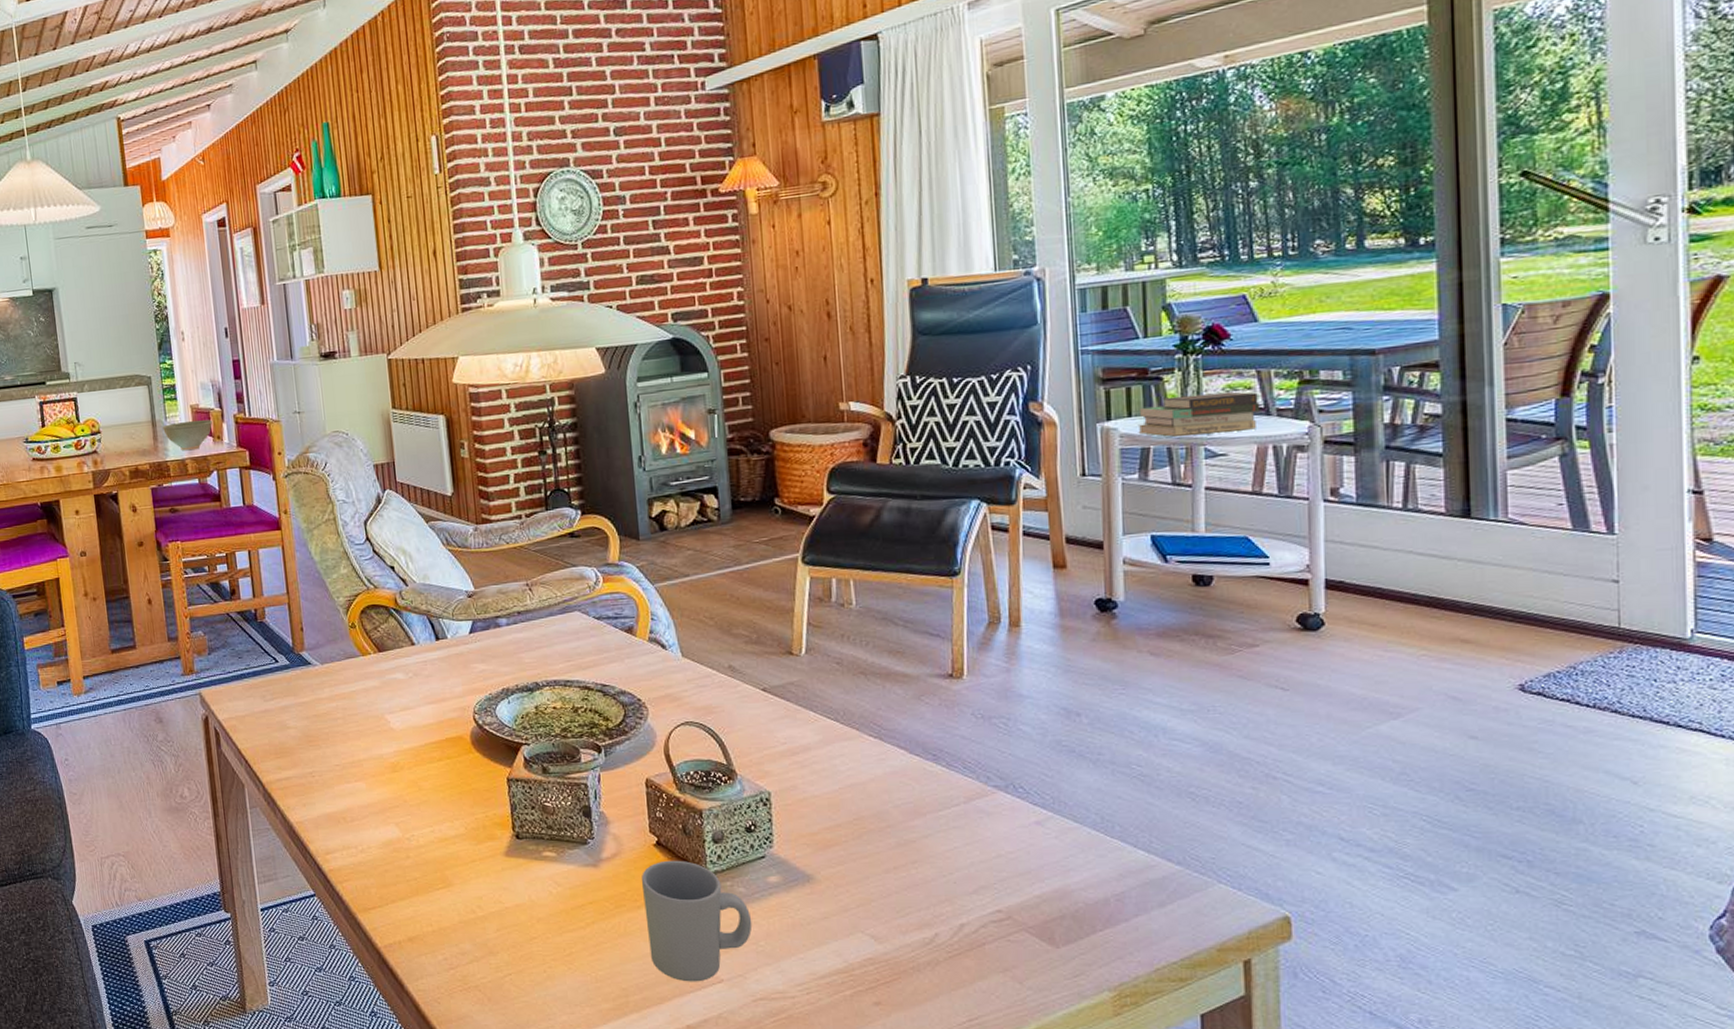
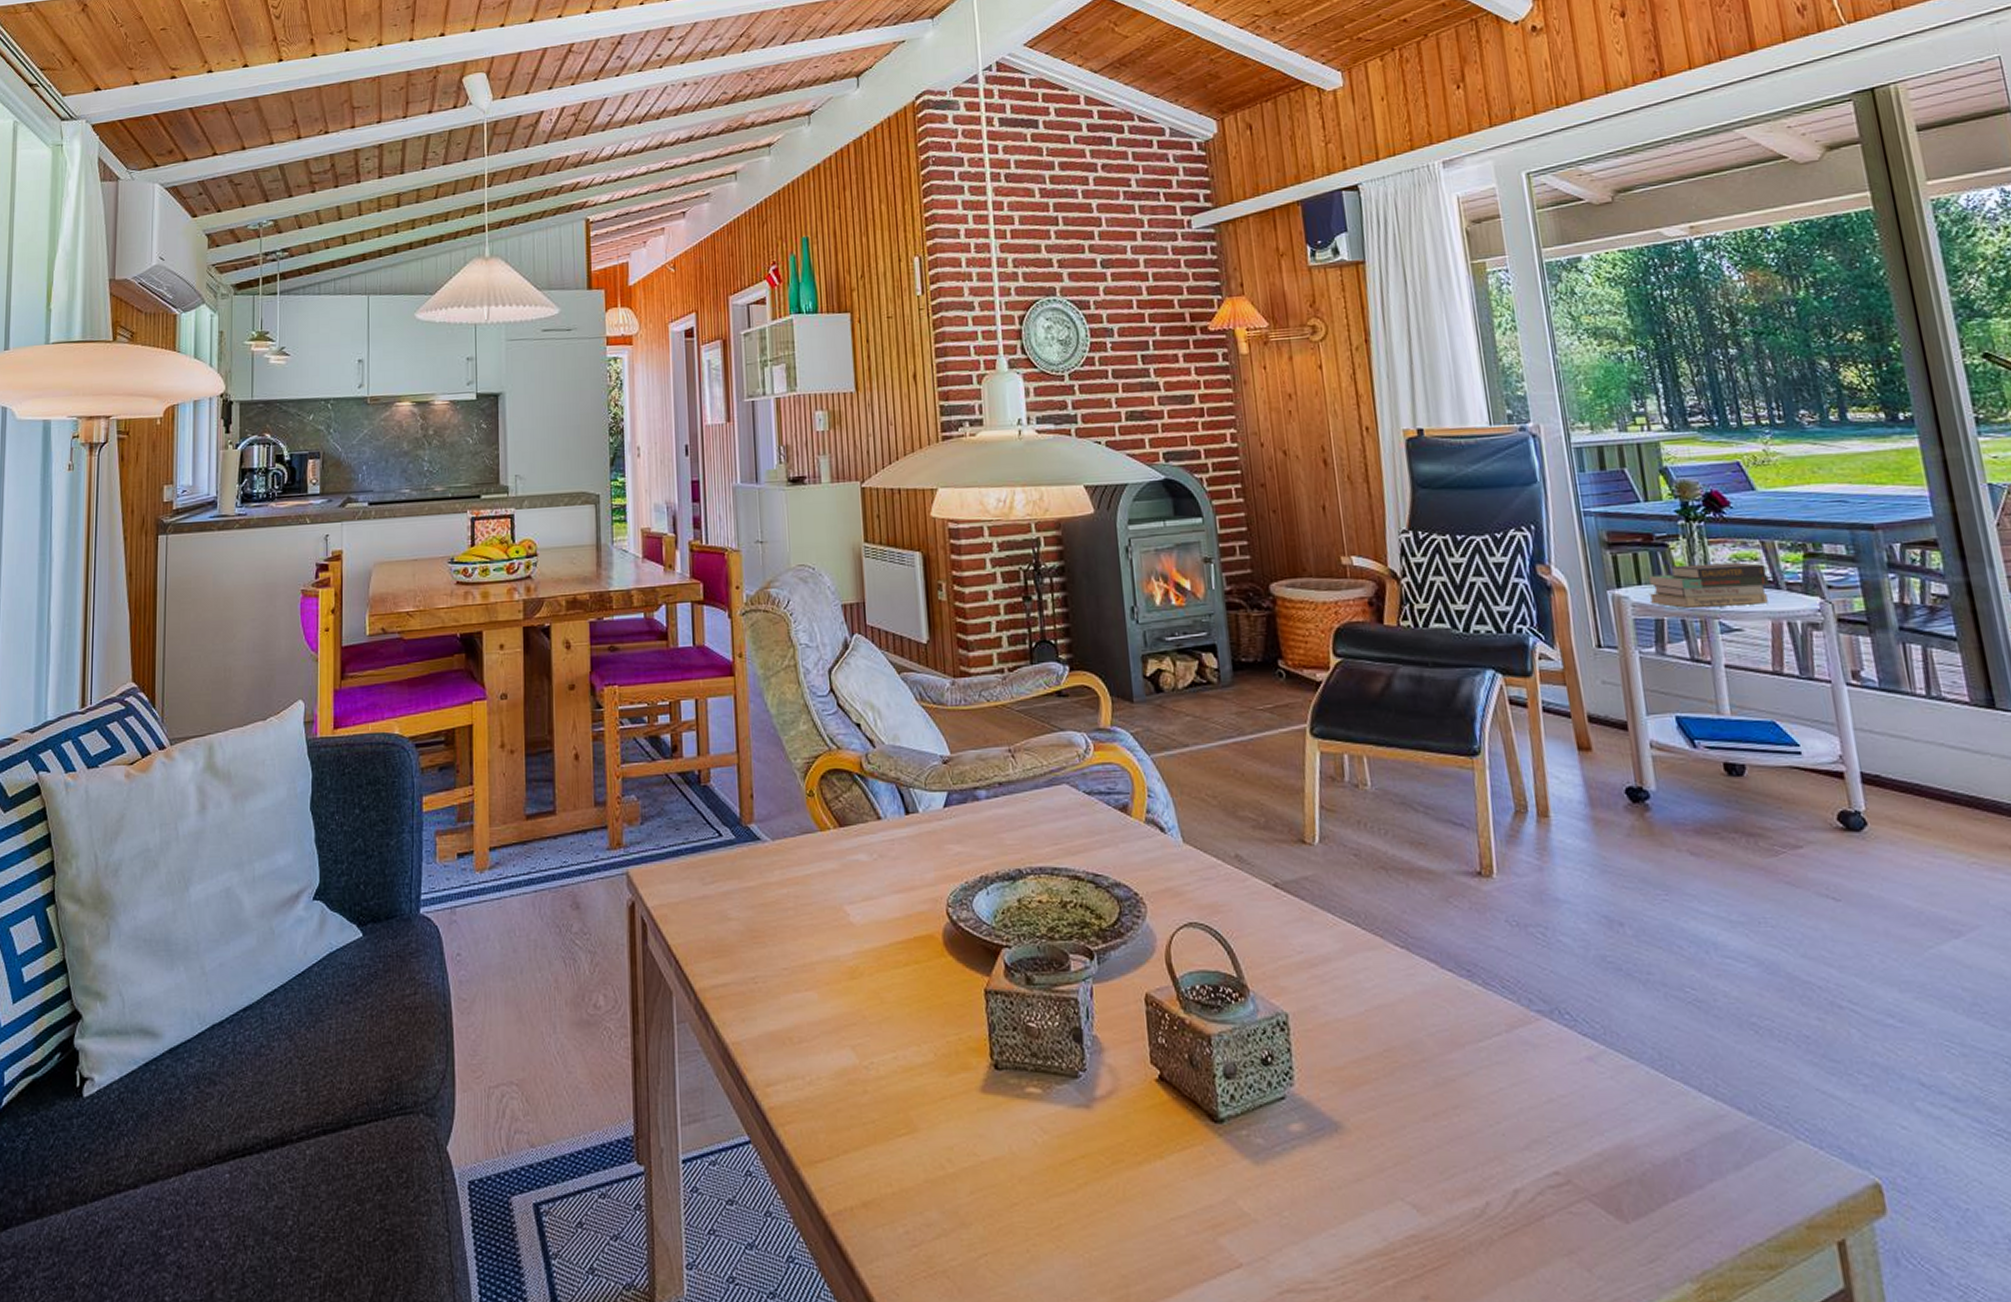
bowl: present [162,420,213,451] -> none [607,546,665,581]
mug: present [641,860,753,982] -> none [1141,1100,1274,1267]

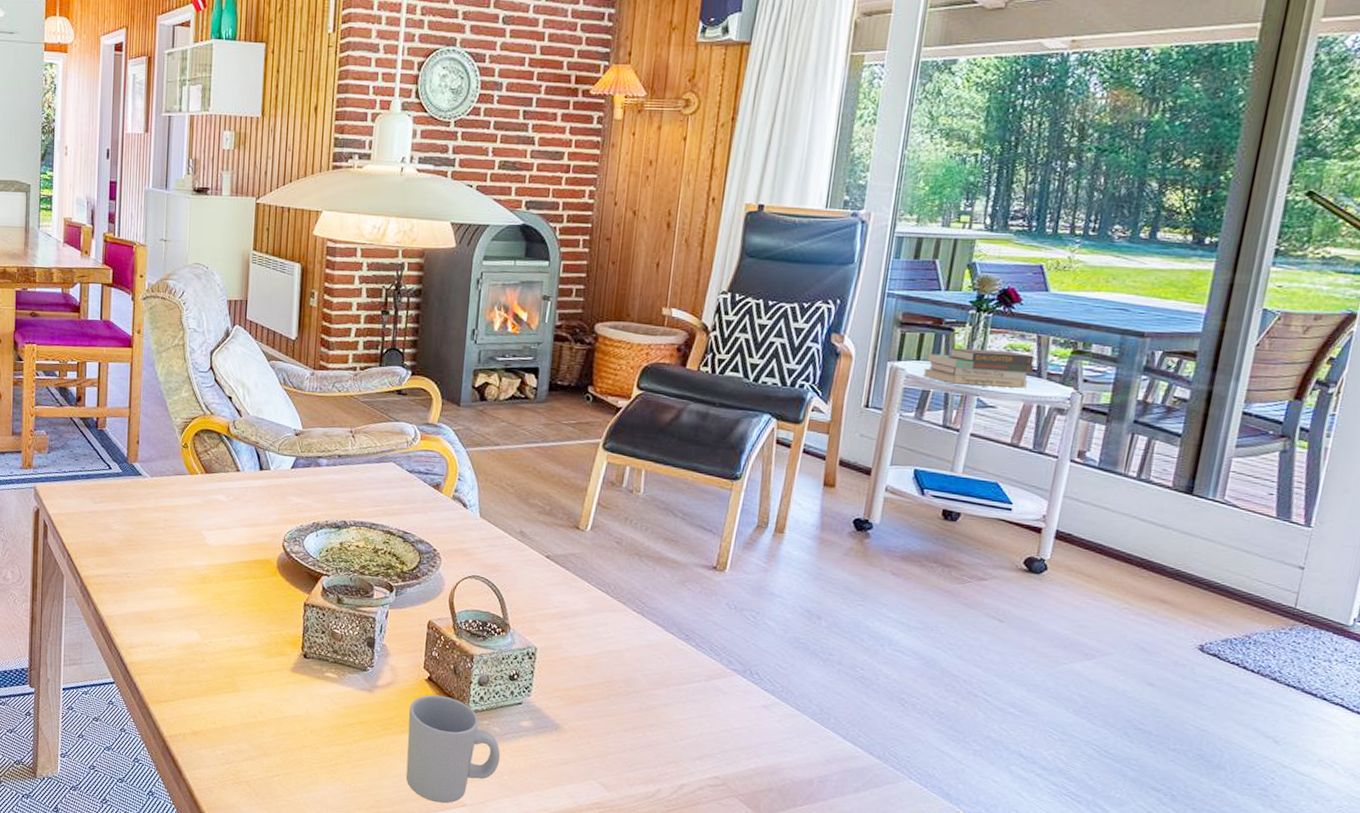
mug: none [1141,1100,1274,1267] -> present [405,695,501,804]

